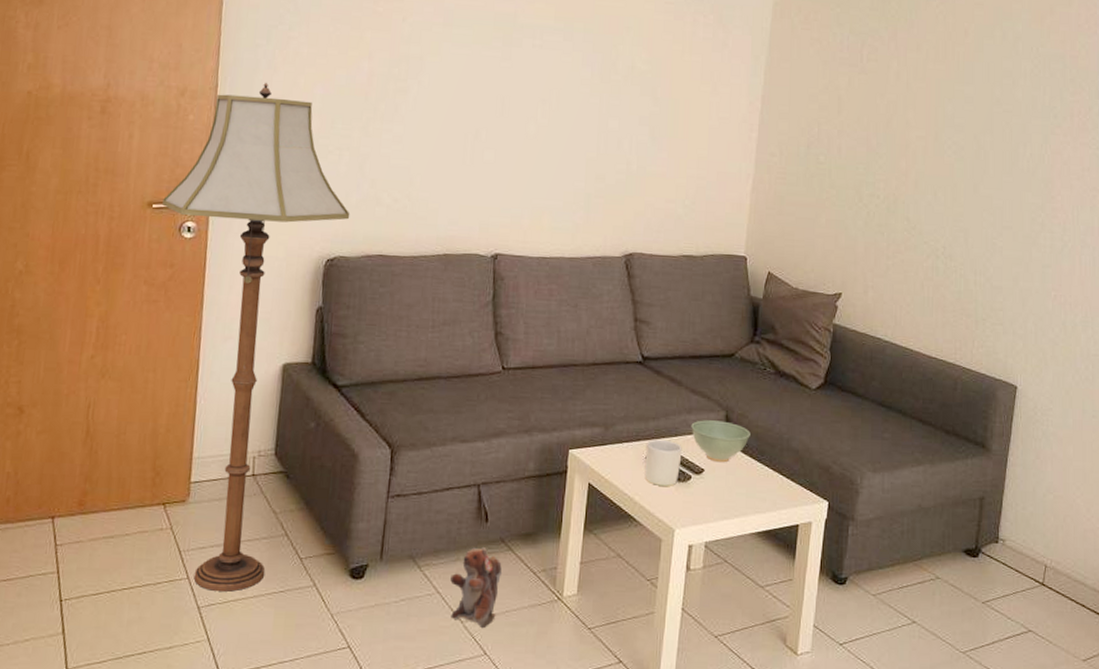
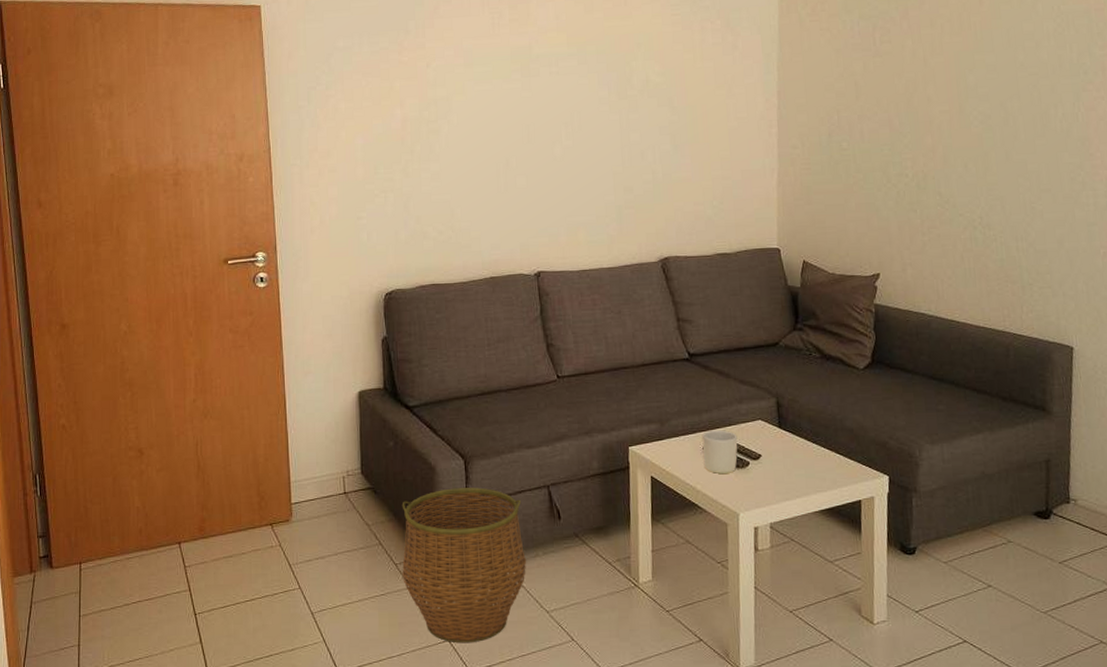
floor lamp: present [162,82,350,592] -> none [236,139,401,598]
basket: none [306,479,447,651] -> present [402,487,527,643]
plush toy: present [450,547,503,629] -> none [532,543,580,617]
bowl: present [691,420,750,463] -> none [743,407,803,447]

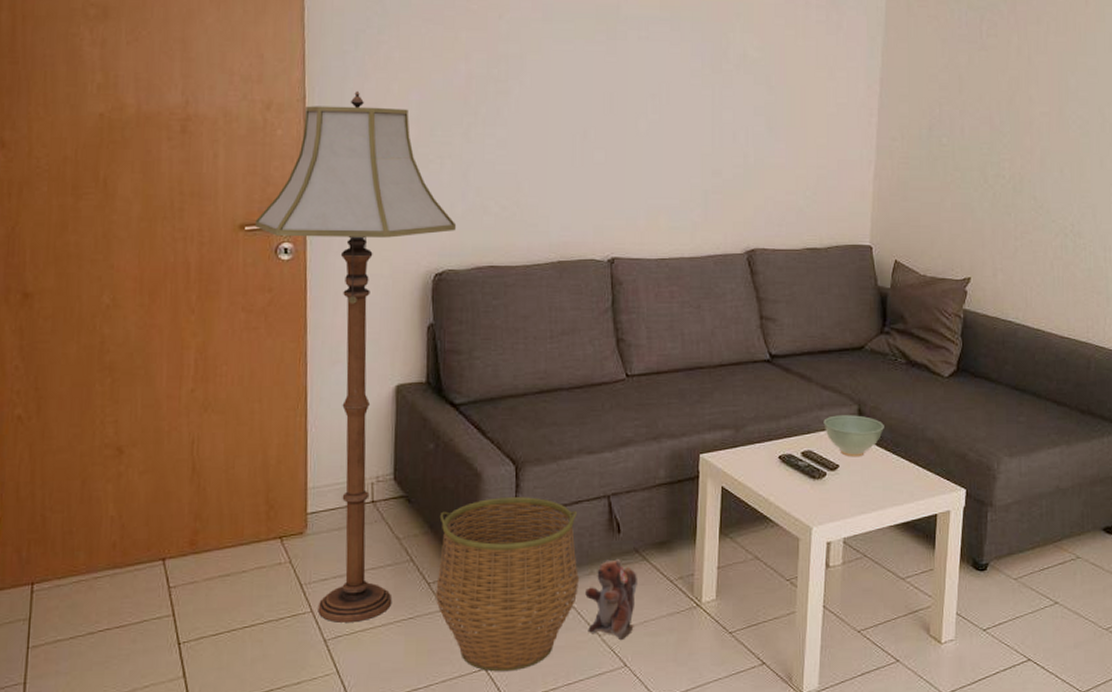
floor lamp: none [236,139,401,598] -> present [255,90,457,623]
plush toy: none [532,543,580,617] -> present [585,559,639,641]
mug: present [701,430,738,473] -> none [778,437,816,484]
bowl: none [743,407,803,447] -> present [823,415,884,457]

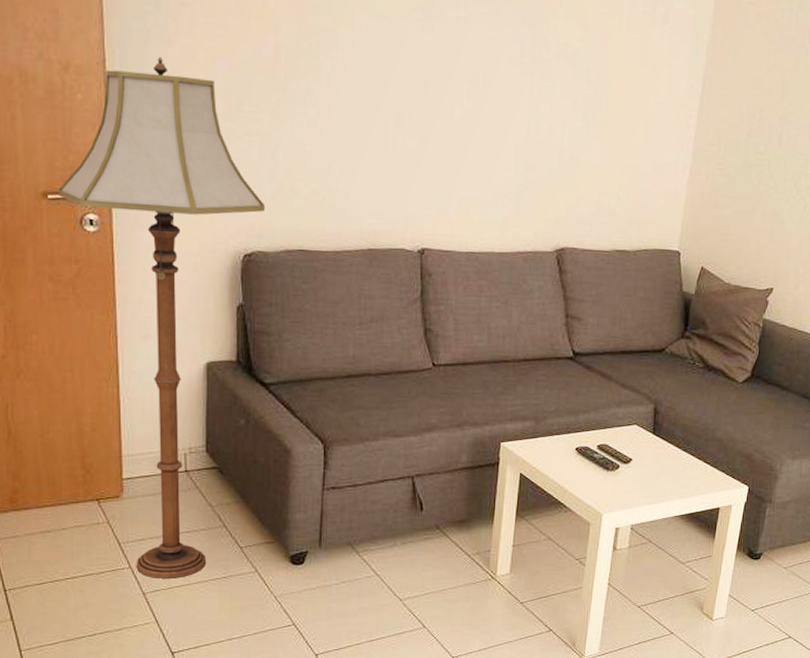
basket: present [436,497,580,672] -> none [248,473,384,628]
plush toy: present [585,559,639,641] -> none [388,534,438,605]
bowl: present [823,415,884,457] -> none [620,413,678,453]

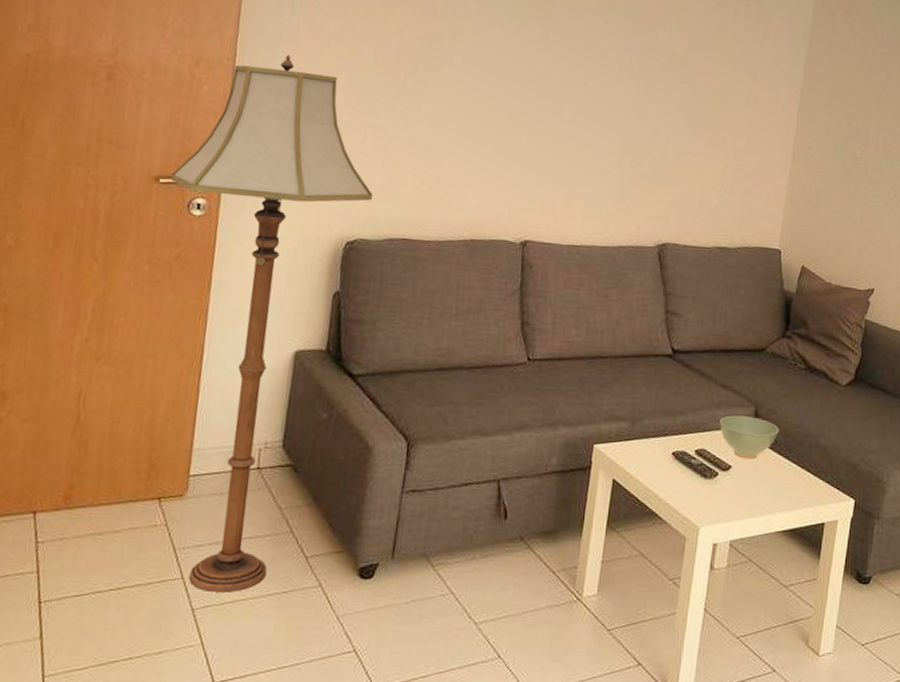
bowl: none [620,413,678,453] -> present [719,415,779,460]

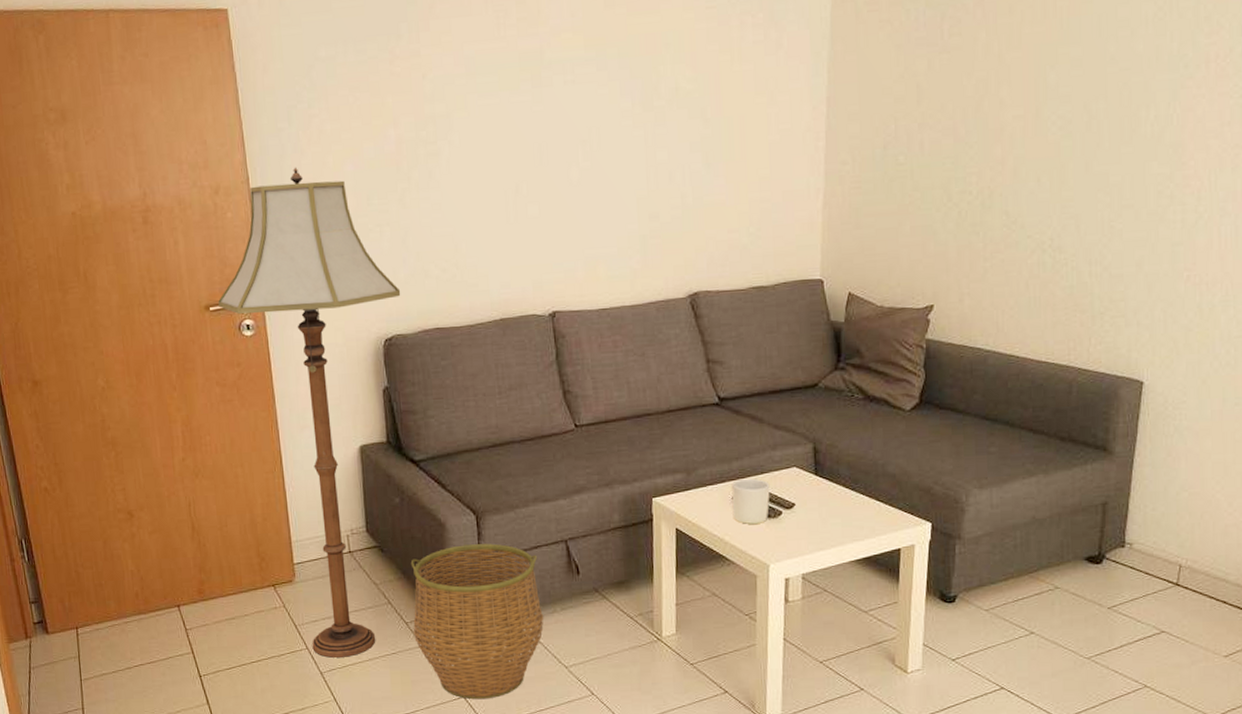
basket: none [312,473,465,655] -> present [410,543,544,700]
mug: none [670,434,710,483] -> present [731,478,770,524]
bowl: present [719,415,779,460] -> none [777,453,842,496]

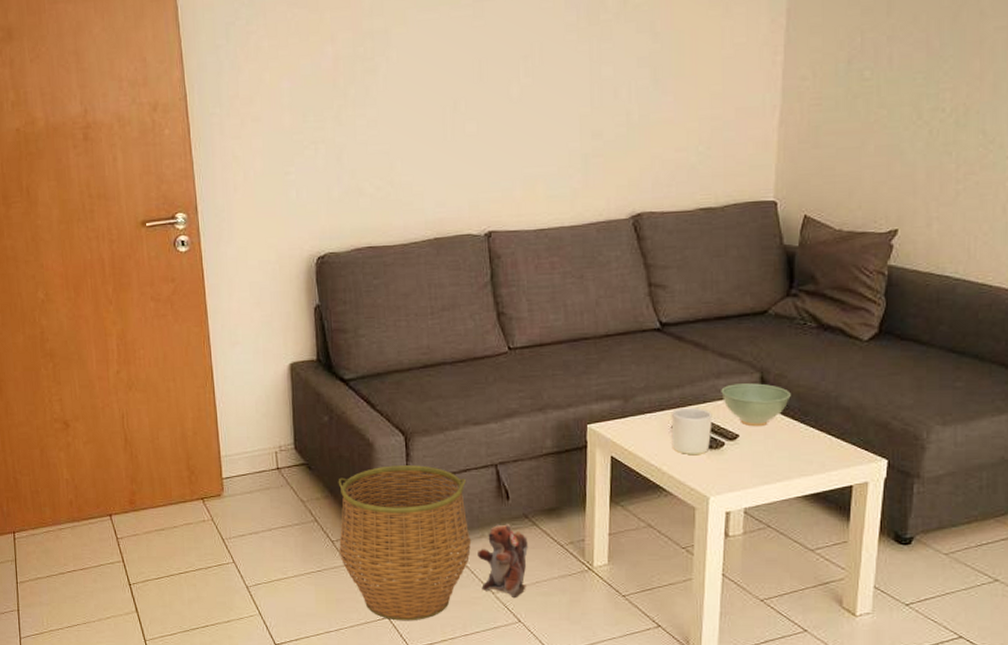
floor lamp: present [218,167,401,658] -> none [154,84,335,572]
plush toy: none [550,598,600,672] -> present [477,524,529,599]
bowl: none [777,453,842,496] -> present [721,383,791,427]

